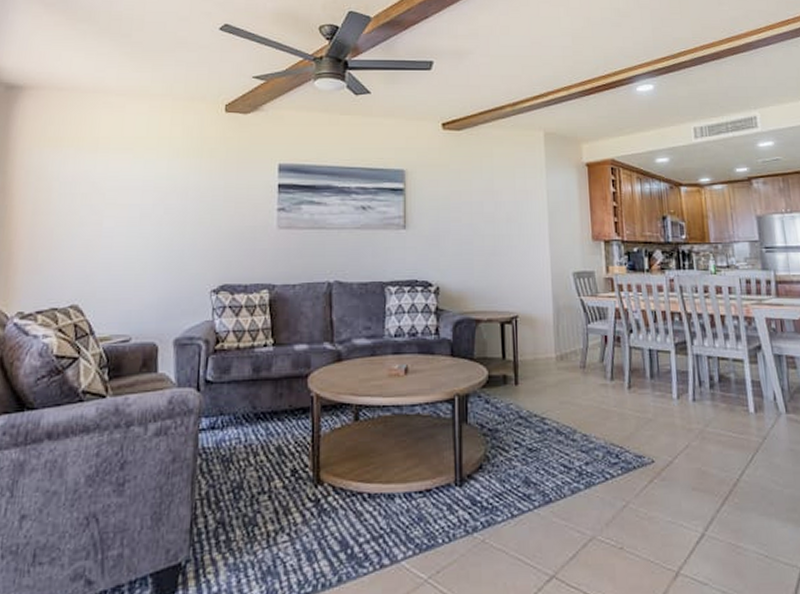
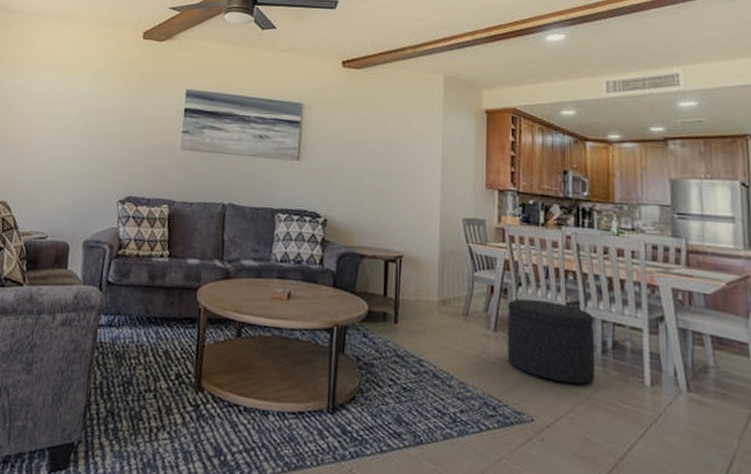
ottoman: none [621,343,706,421] -> present [507,299,596,384]

